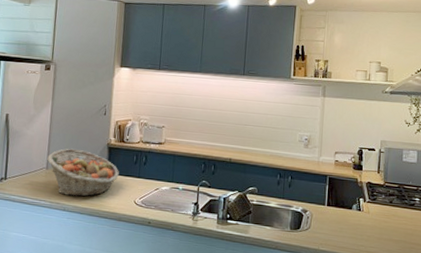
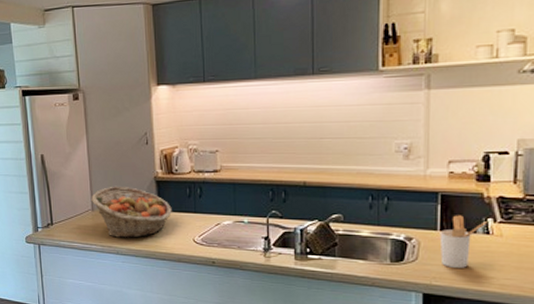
utensil holder: none [326,194,359,237] -> present [439,215,487,268]

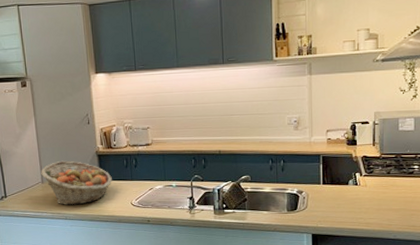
utensil holder: present [439,215,487,268] -> none [322,172,356,213]

